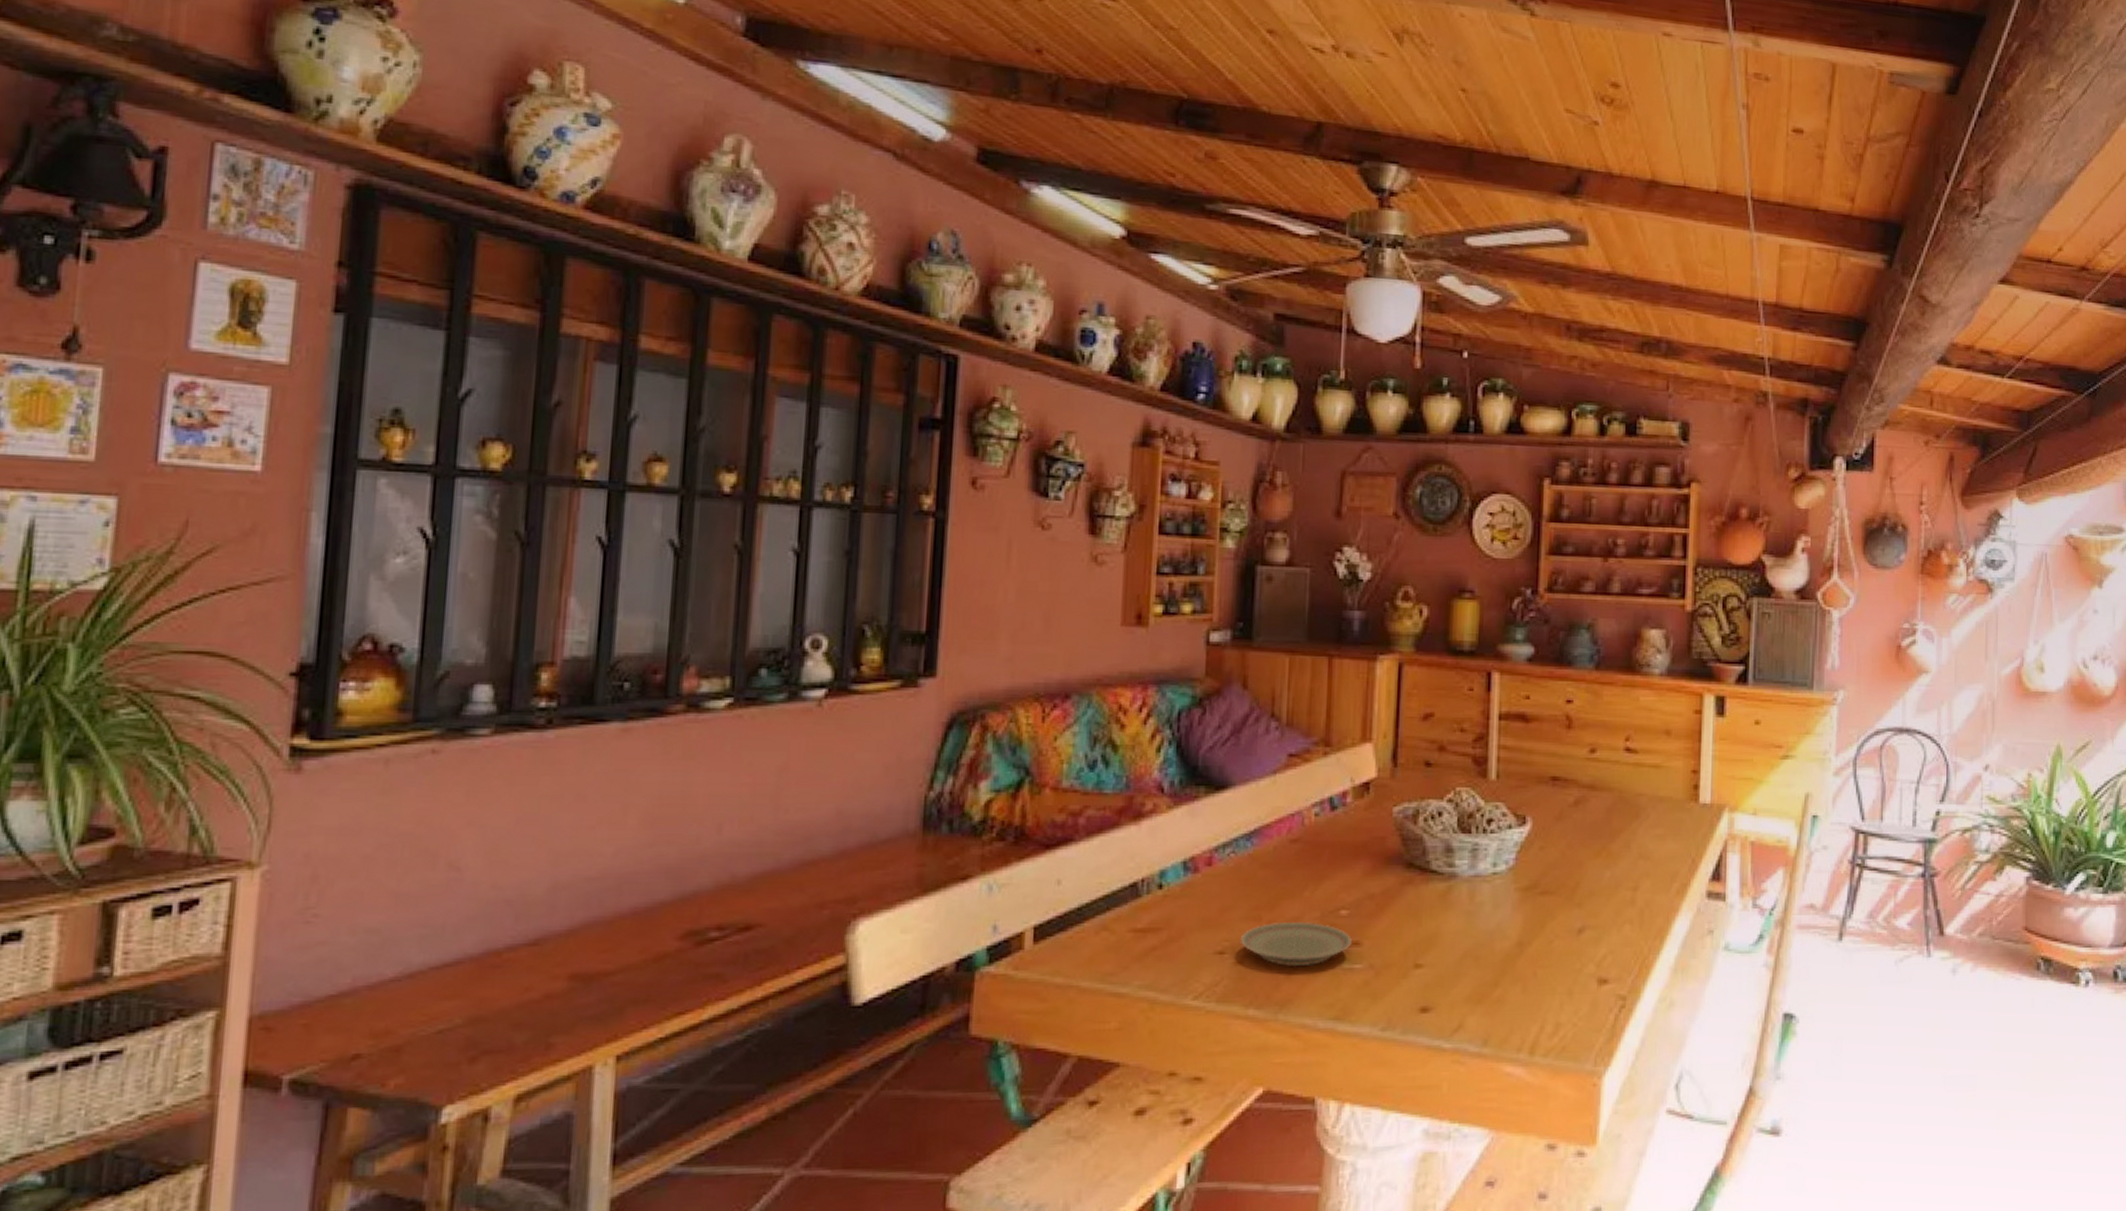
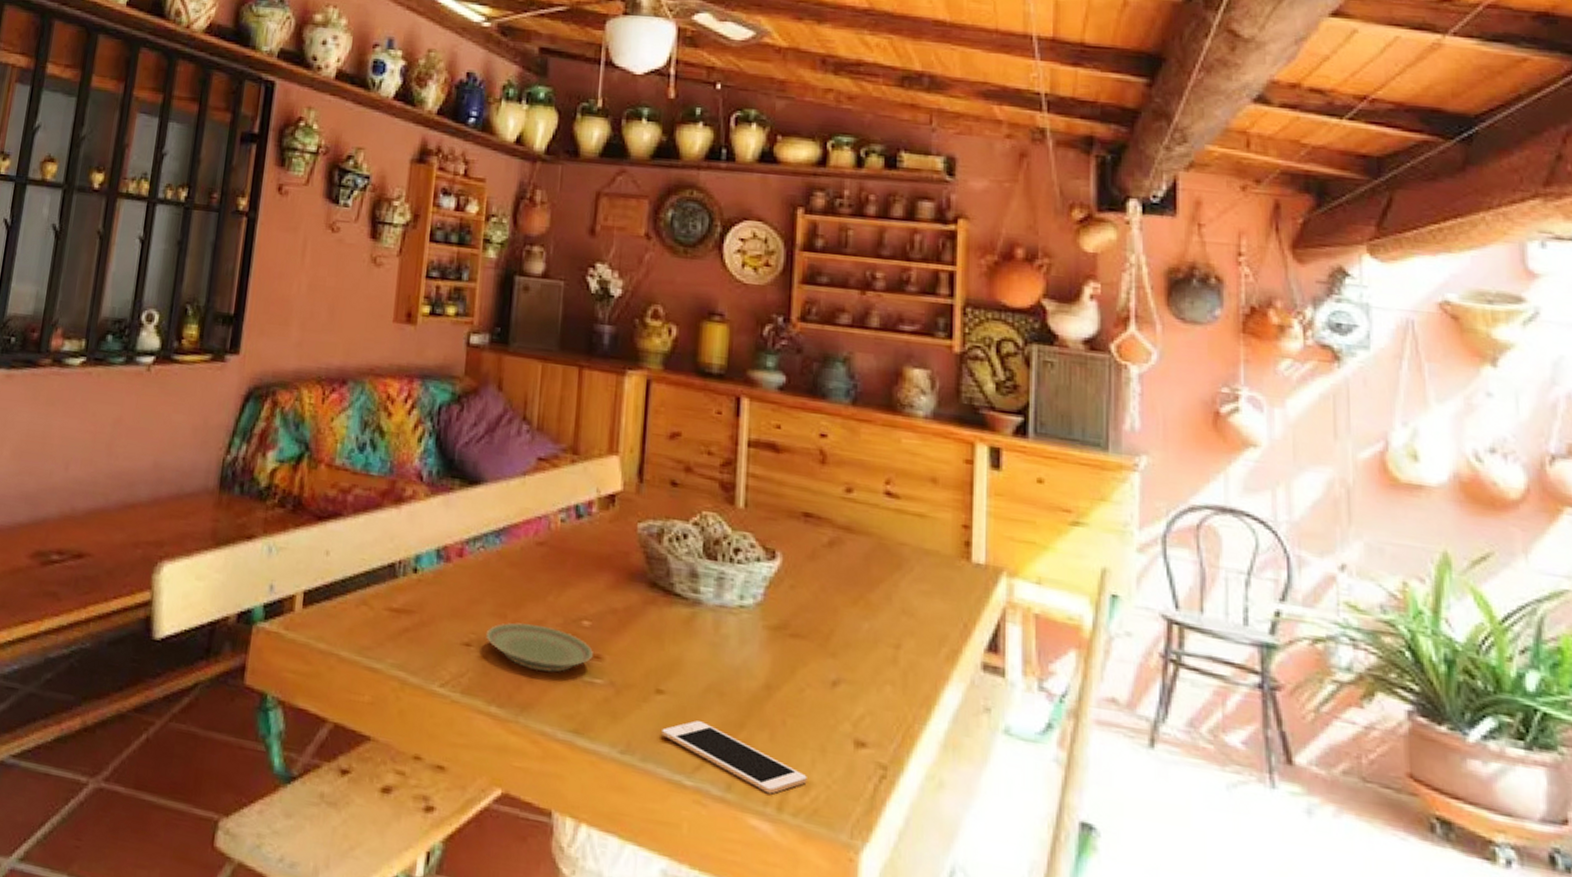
cell phone: none [1421,987,1556,1041] -> present [662,720,807,794]

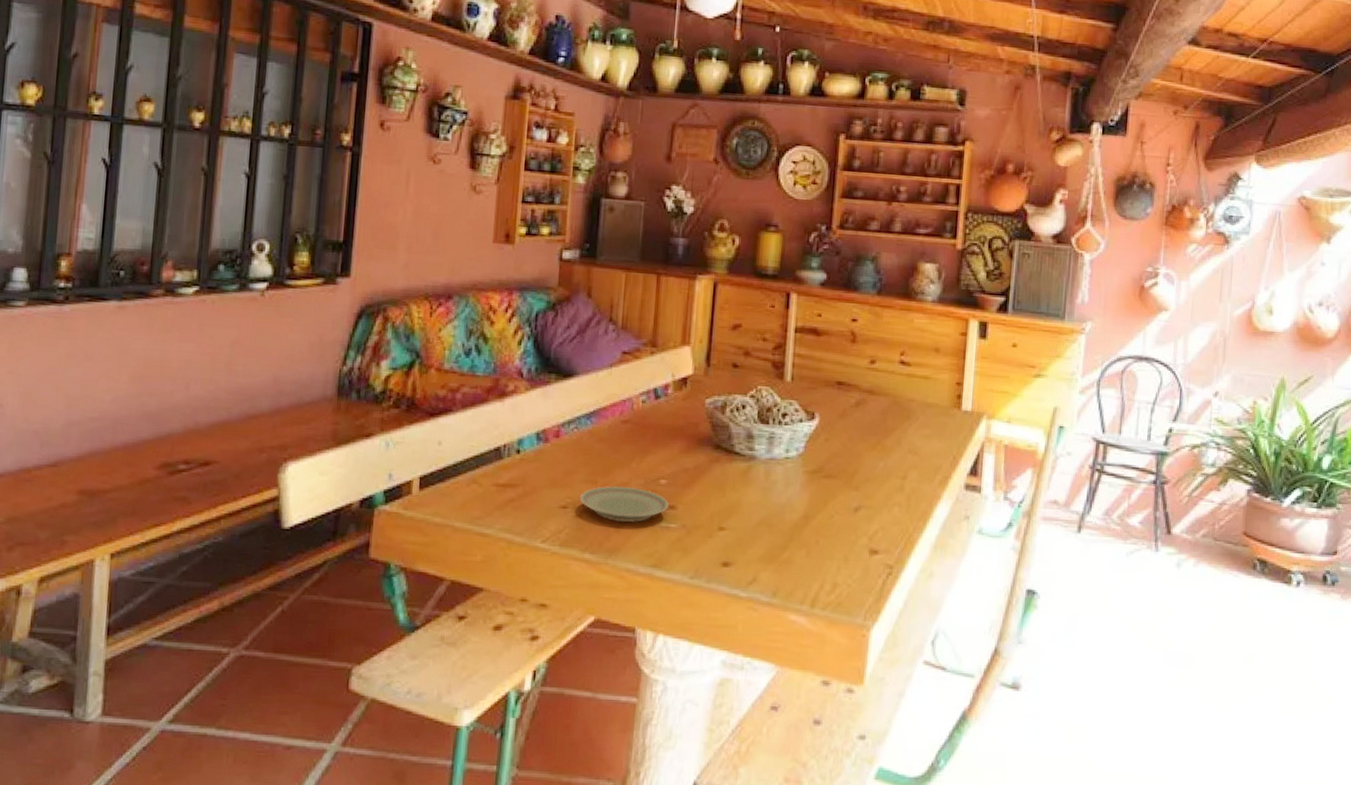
cell phone: present [662,720,807,794] -> none [723,548,834,596]

